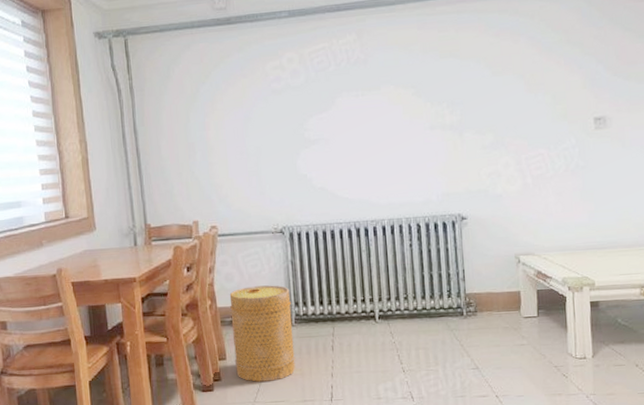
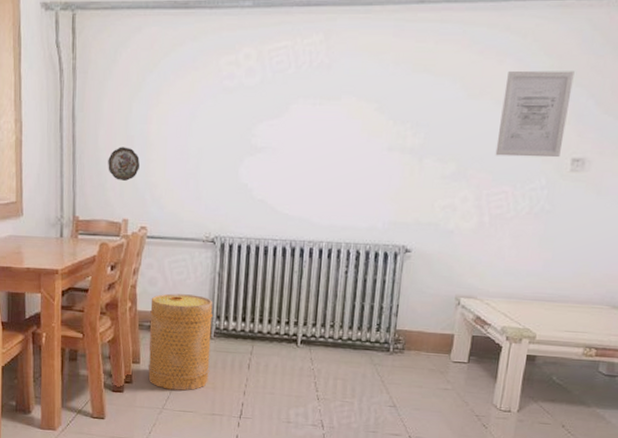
decorative plate: none [172,153,203,185] -> present [108,147,140,181]
wall art: none [523,42,584,123] -> present [495,70,575,158]

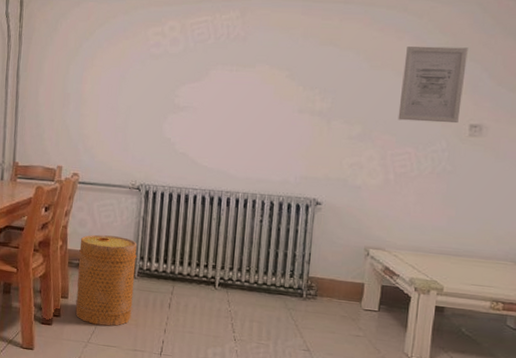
decorative plate: present [108,147,140,181] -> none [46,102,75,132]

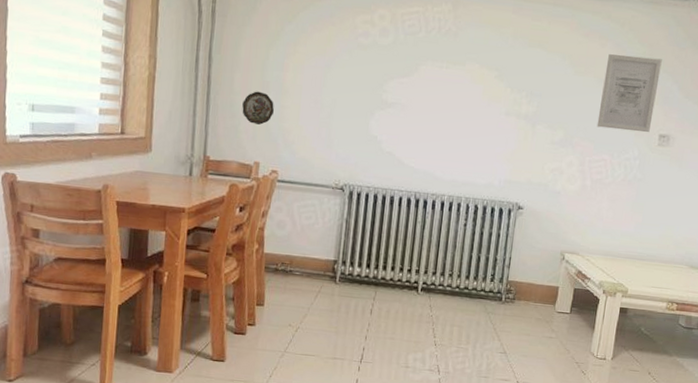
decorative plate: none [46,102,75,132] -> present [242,91,274,125]
basket: present [75,234,137,326] -> none [272,237,340,334]

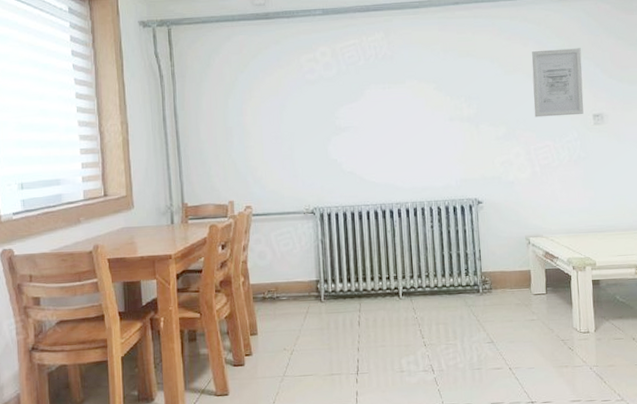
decorative plate: present [242,91,274,125] -> none [210,137,240,167]

